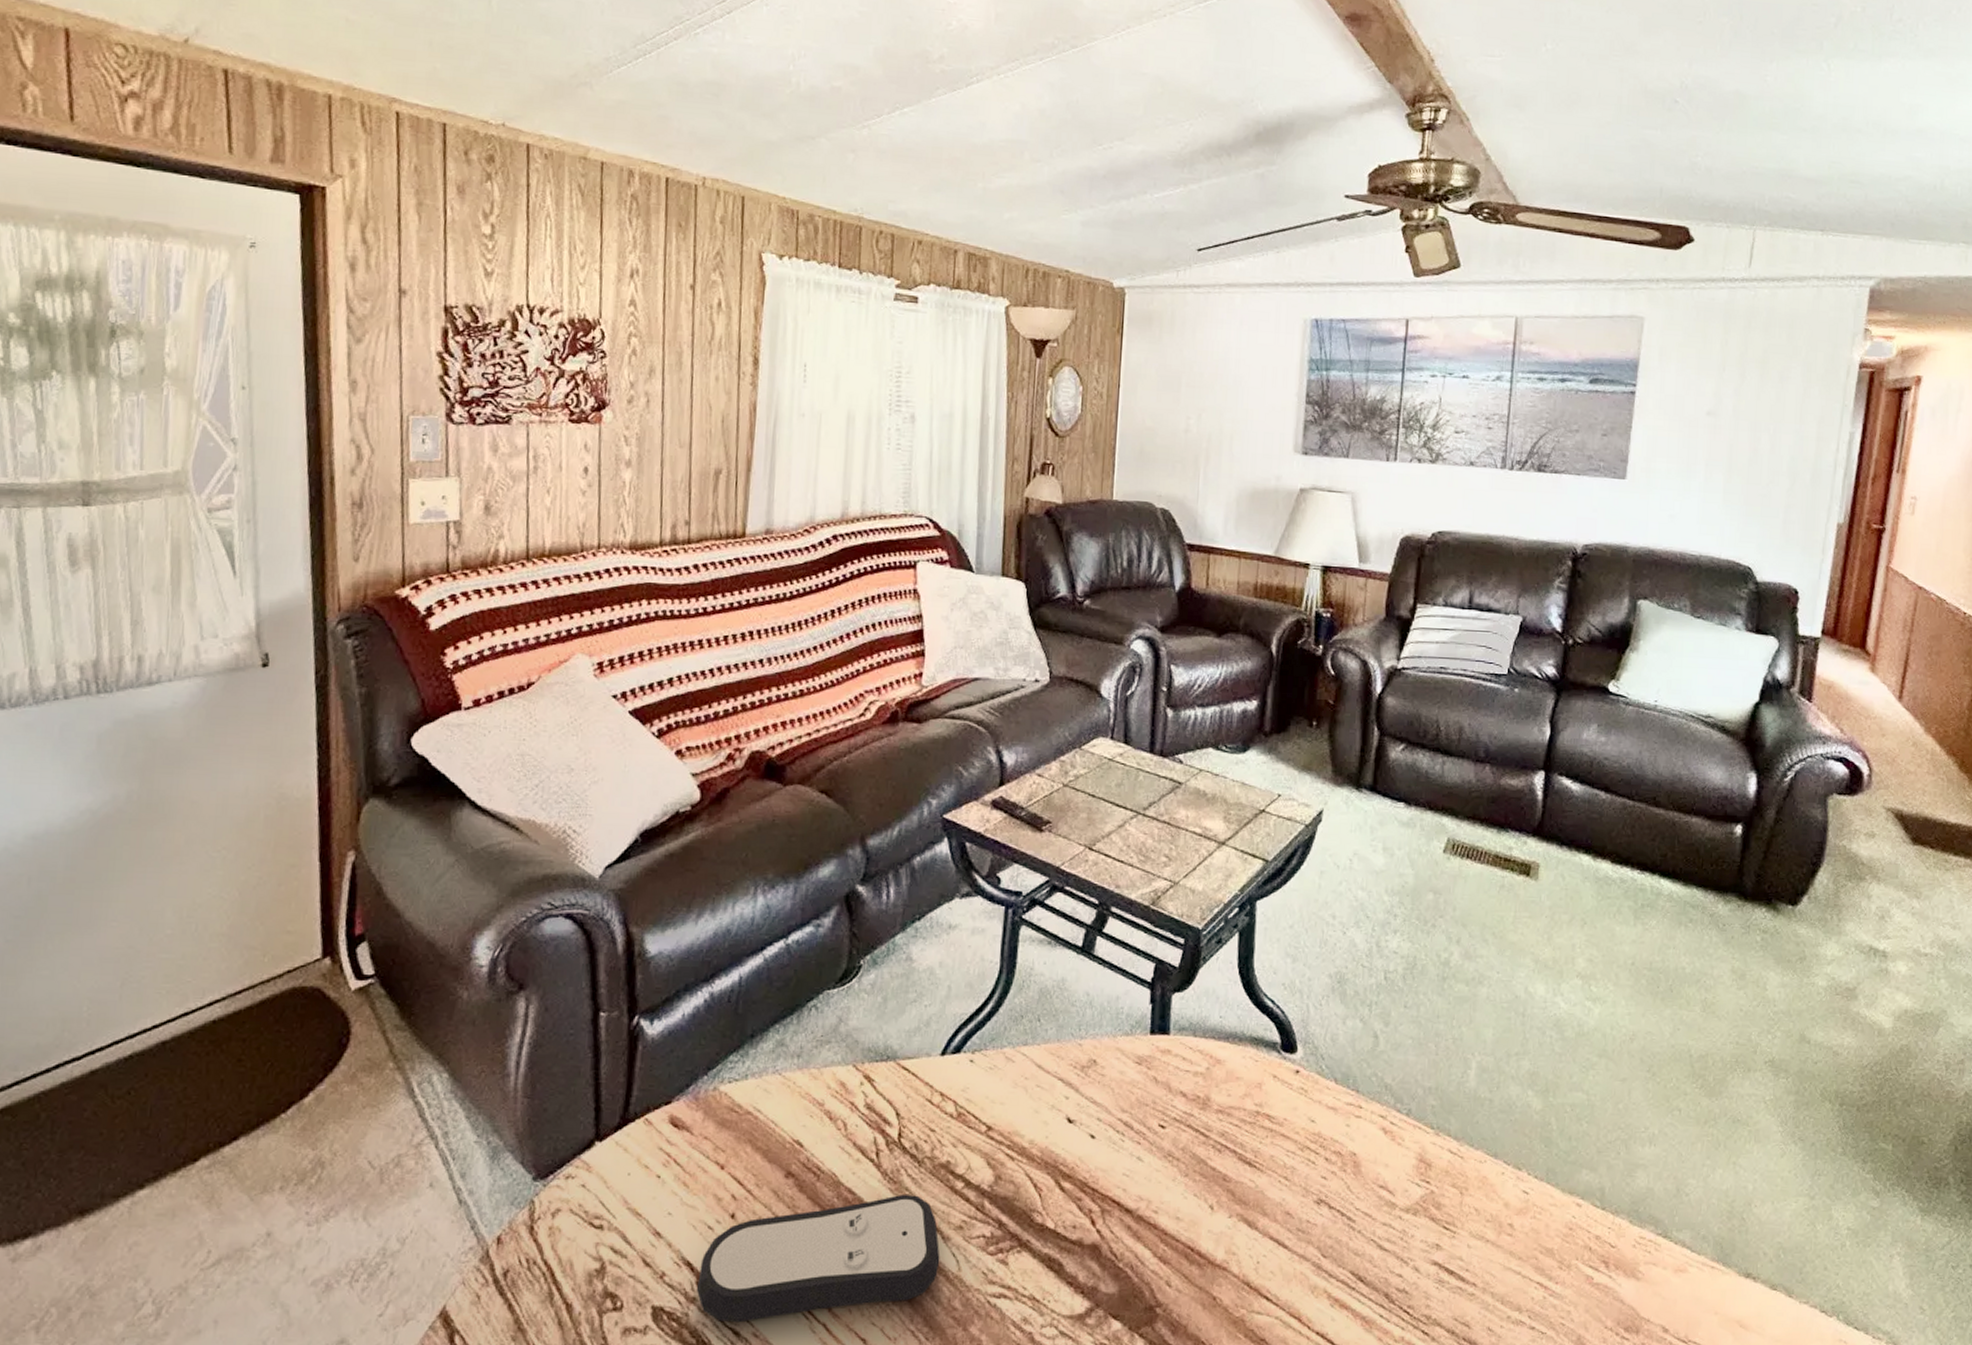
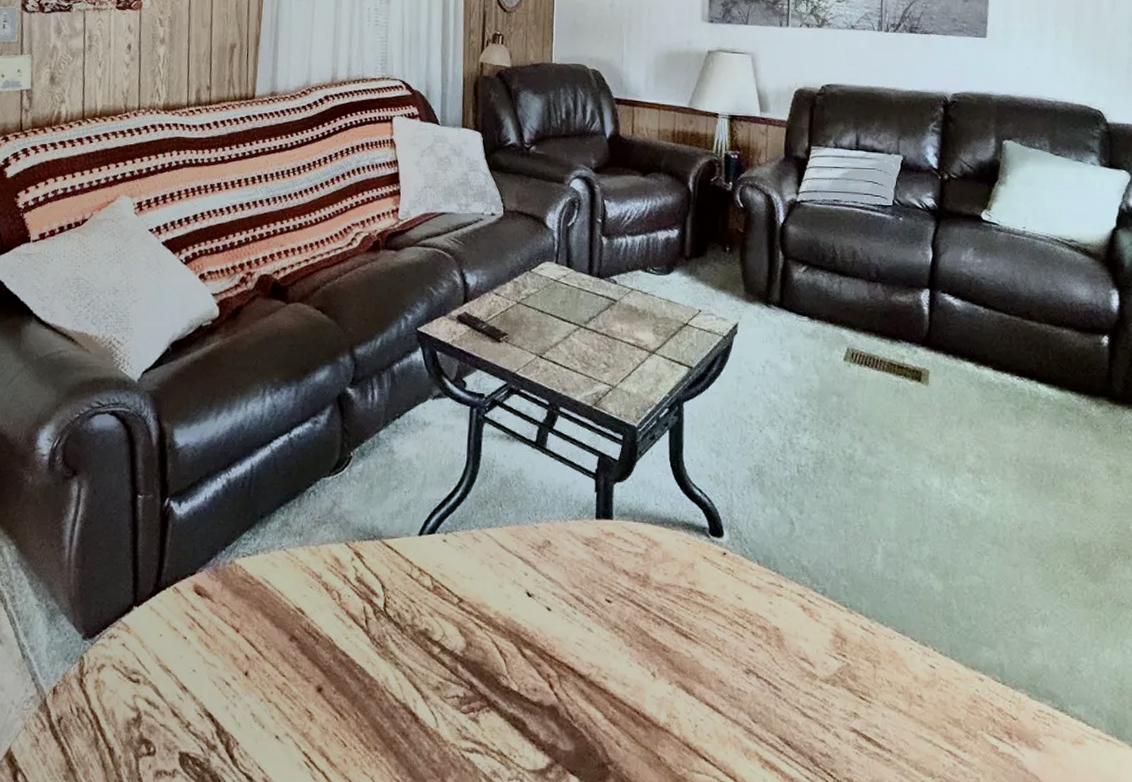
remote control: present [696,1194,940,1323] -> none [216,657,421,769]

